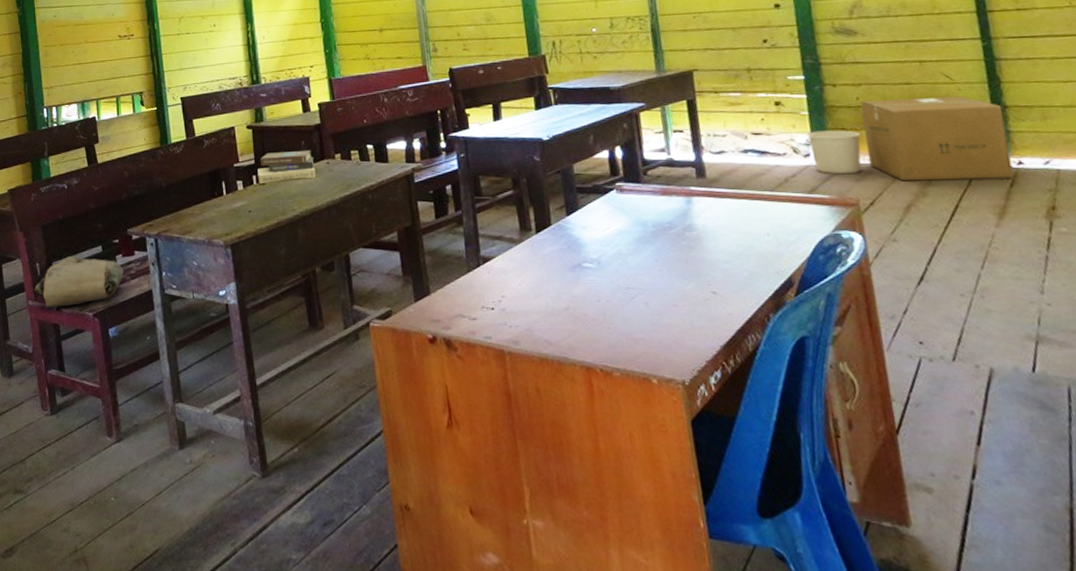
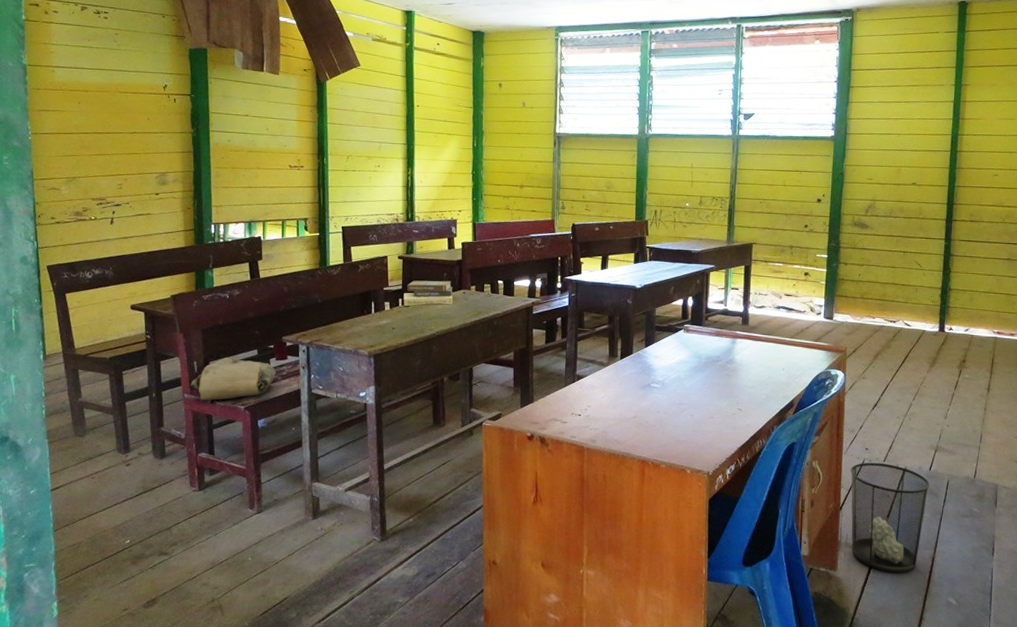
bucket: present [805,130,862,175] -> none [820,296,856,329]
box: present [860,95,1013,182] -> none [858,277,948,339]
waste bin: none [900,362,1045,532] -> present [850,462,930,573]

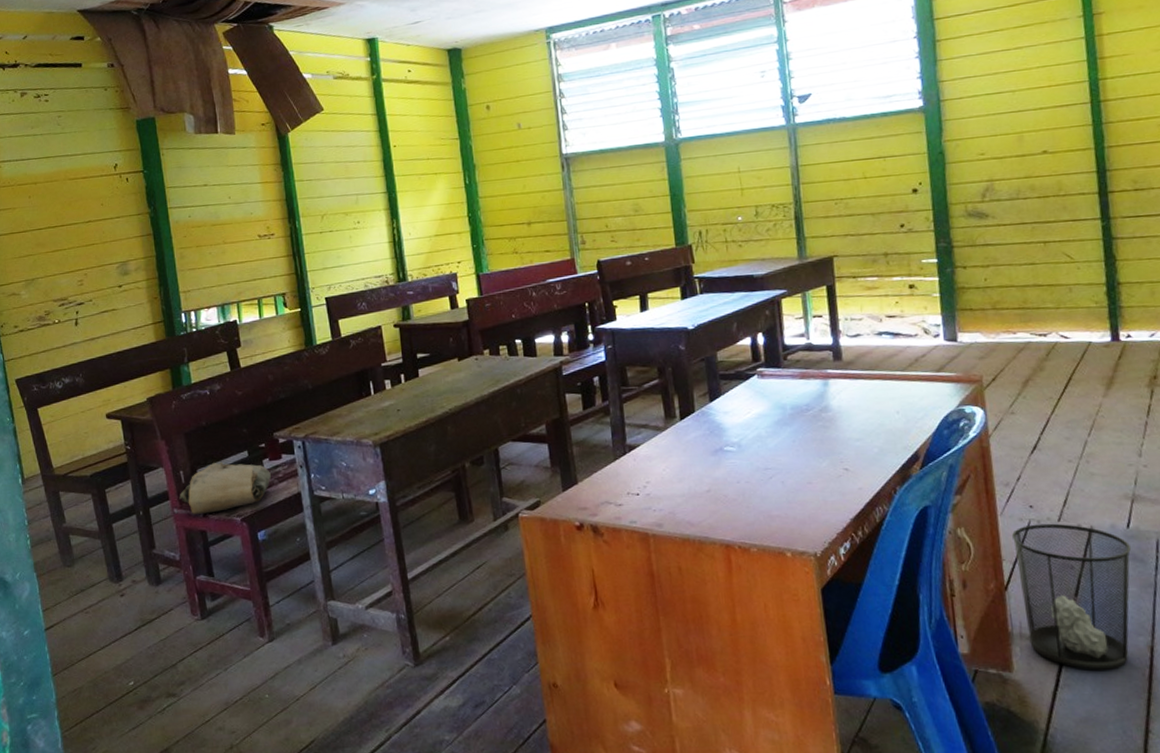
books: present [403,280,454,307] -> none [405,346,466,383]

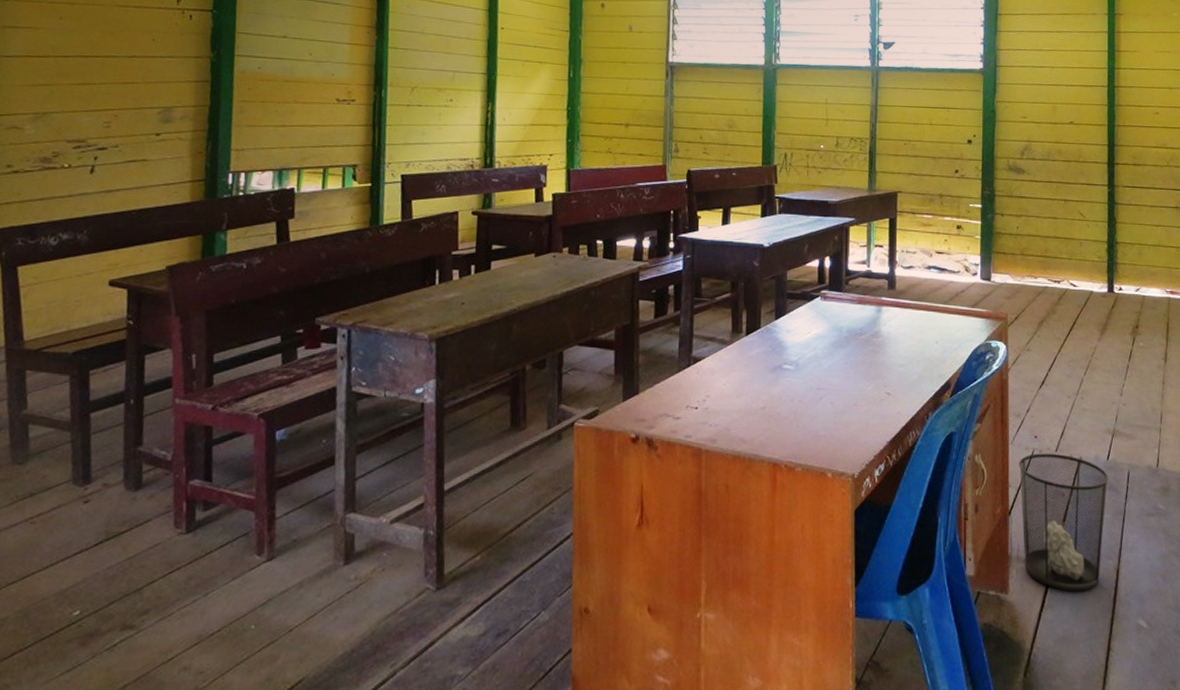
bag: present [179,461,271,514] -> none [185,346,304,406]

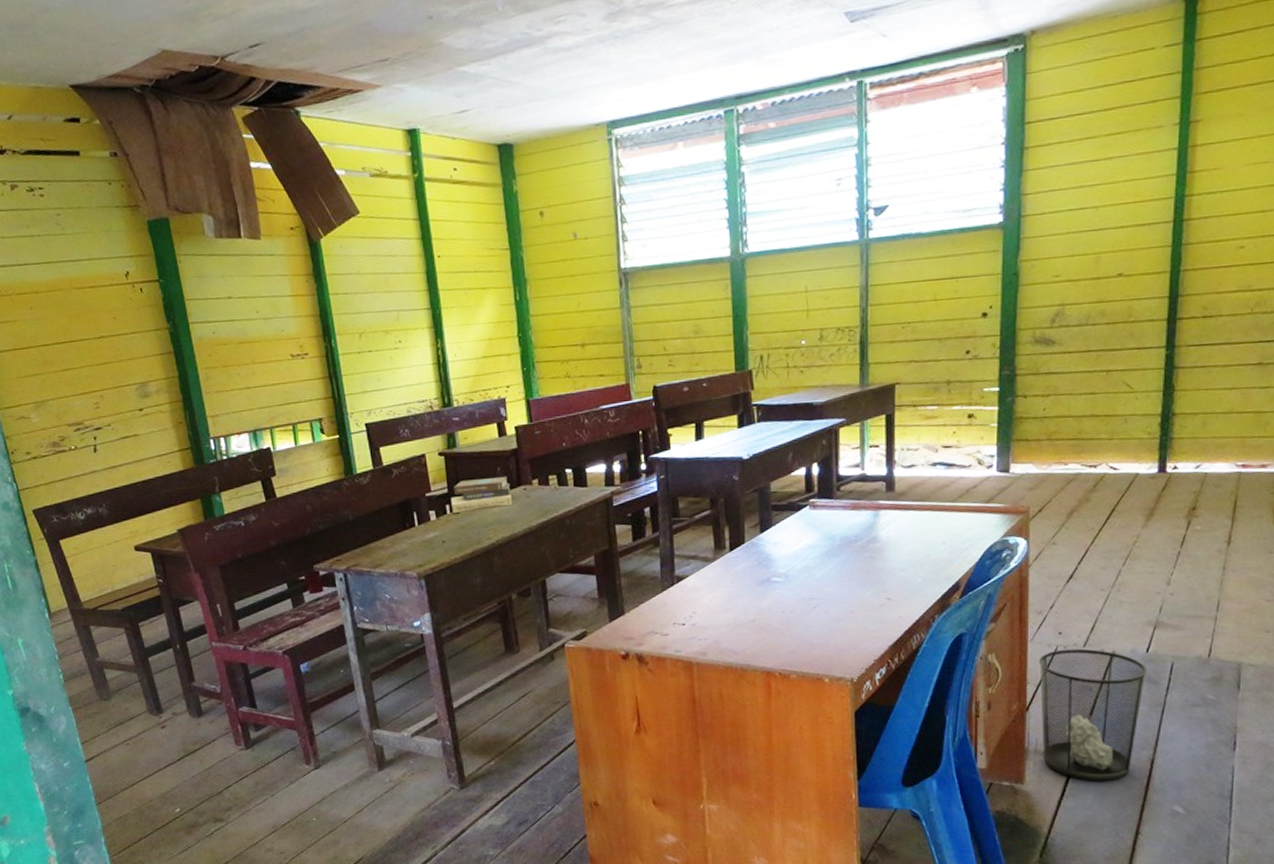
books: none [477,241,541,275] -> present [451,476,513,514]

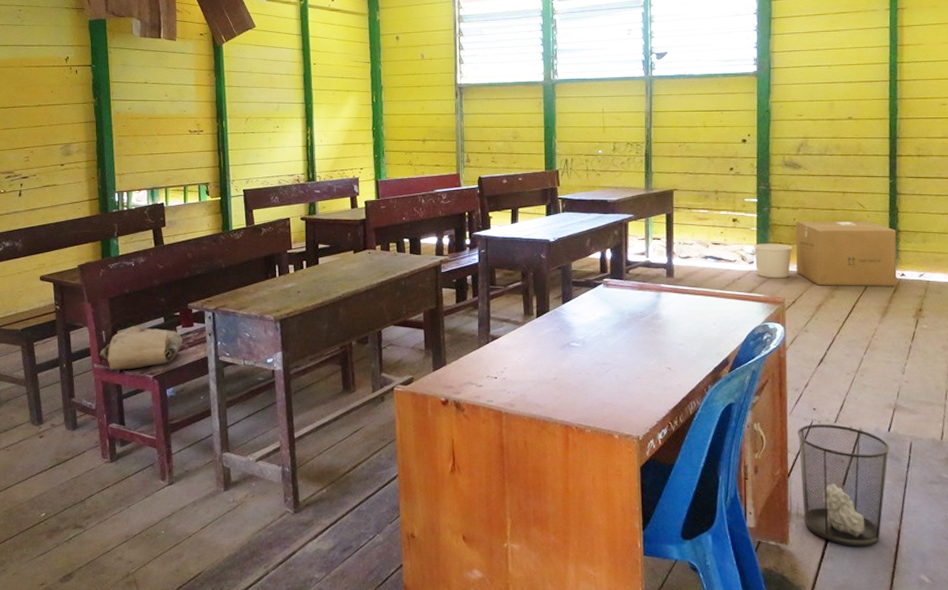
bag: none [217,594,312,647] -> present [100,325,182,370]
books: present [451,476,513,514] -> none [308,241,359,269]
bucket: none [991,441,1041,484] -> present [752,243,793,279]
box: none [1044,404,1171,489] -> present [795,221,897,286]

